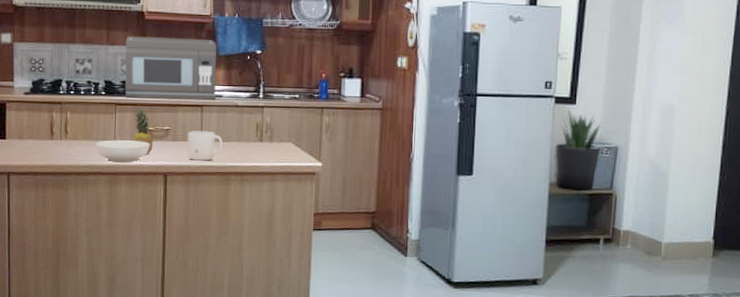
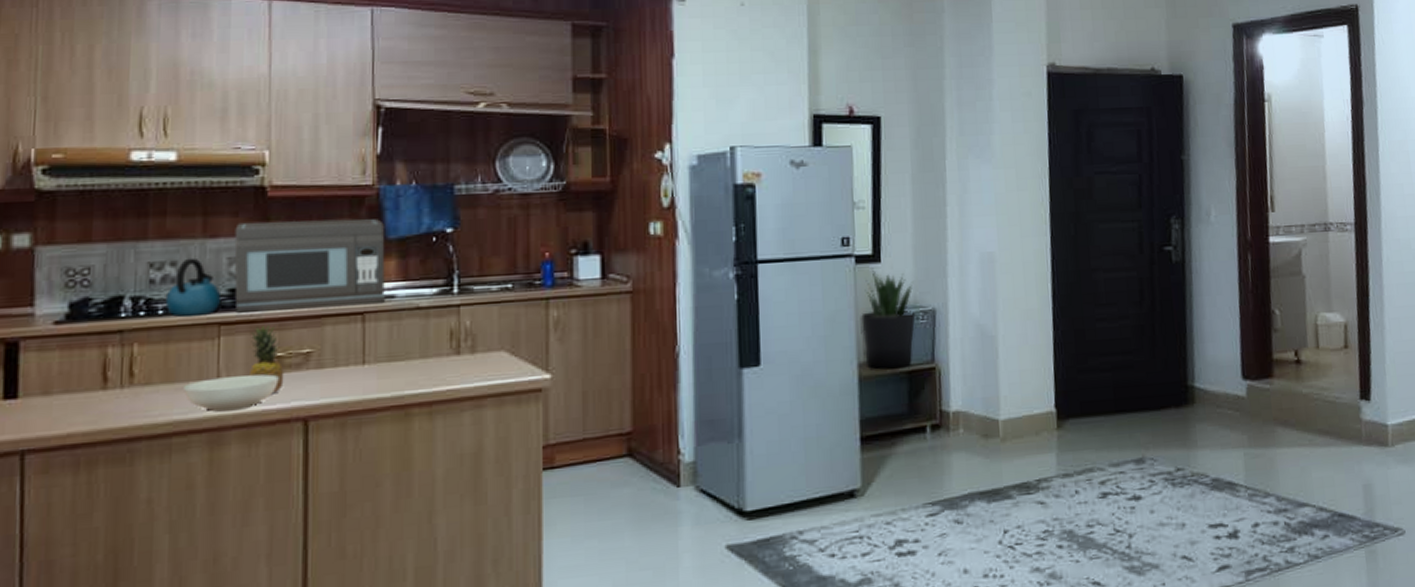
kettle: none [85,58,117,98] -> present [165,258,222,318]
mug: present [187,131,224,161] -> none [340,348,400,394]

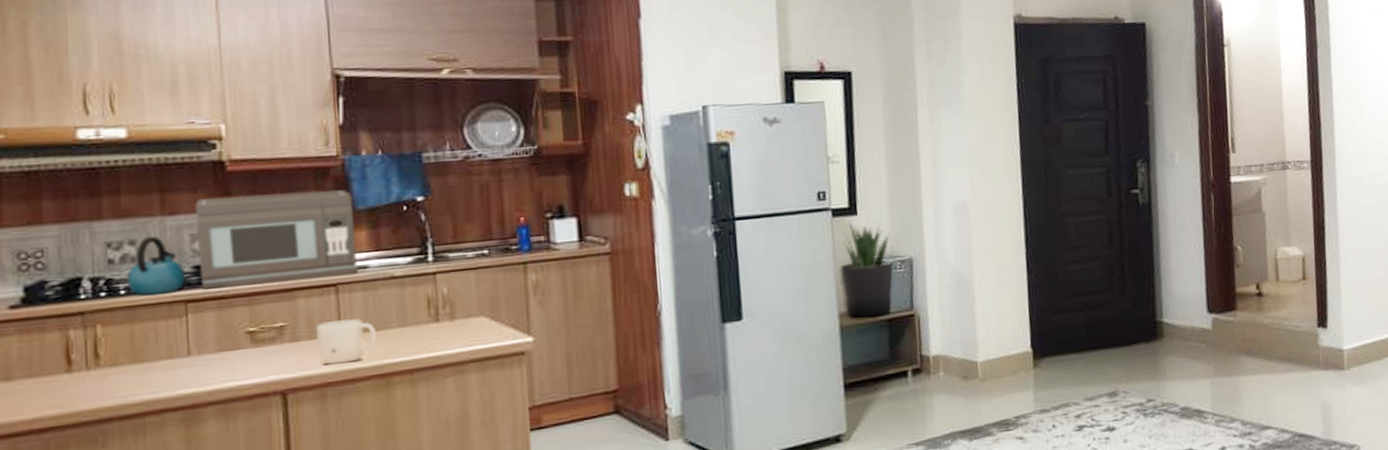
bowl: present [183,374,279,413] -> none [153,349,253,391]
fruit: present [250,326,284,392] -> none [220,301,259,368]
mug: none [340,348,400,394] -> present [315,319,378,365]

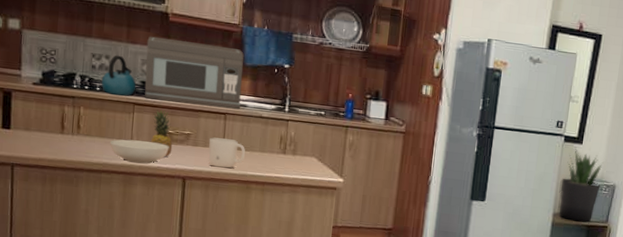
bowl: none [153,349,253,391] -> present [110,139,169,165]
fruit: none [220,301,259,368] -> present [151,110,173,157]

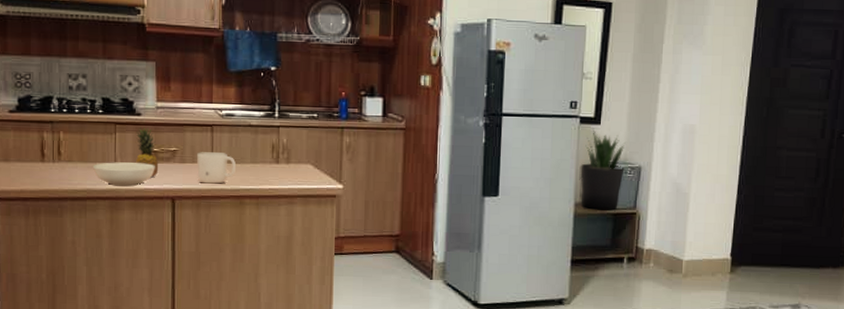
kettle: present [101,55,137,97] -> none [79,73,117,117]
microwave: present [144,36,244,110] -> none [124,49,228,120]

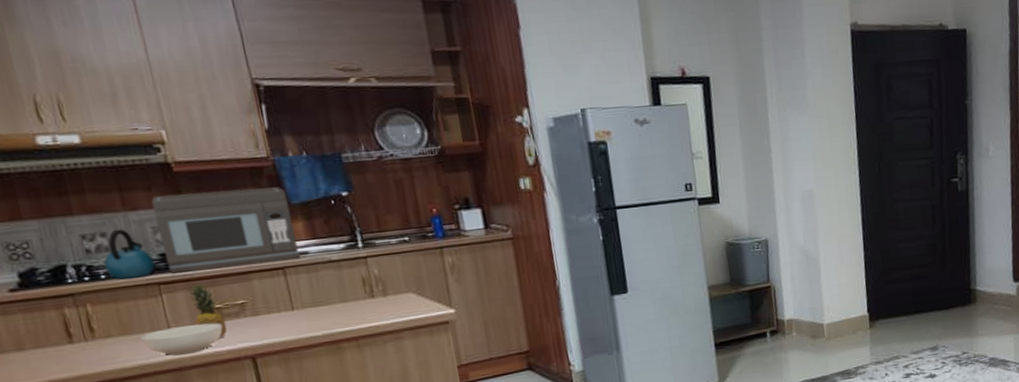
kettle: none [79,73,117,117] -> present [104,228,155,281]
microwave: none [124,49,228,120] -> present [151,187,300,275]
mug: present [196,152,237,184] -> none [271,296,325,335]
planter: present [580,128,626,211] -> none [707,208,752,290]

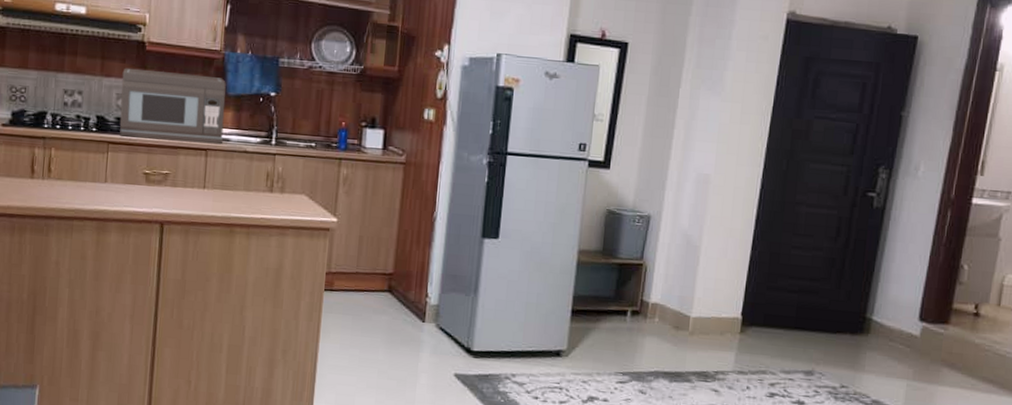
kettle: present [104,228,155,281] -> none [73,90,111,135]
bowl: present [140,323,223,357] -> none [82,182,146,209]
fruit: present [188,283,228,337] -> none [127,148,150,200]

